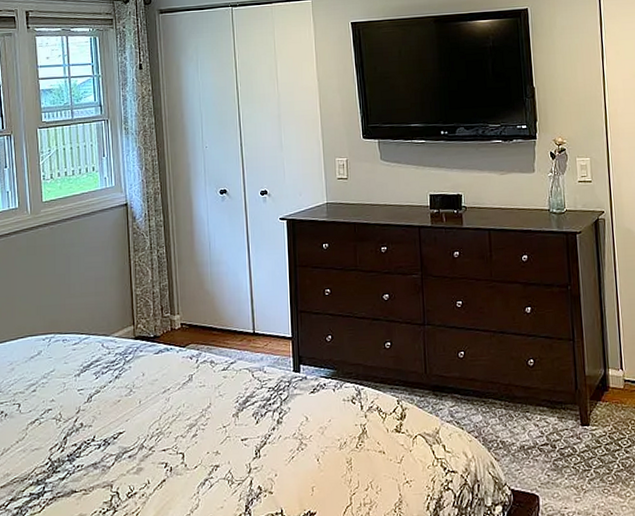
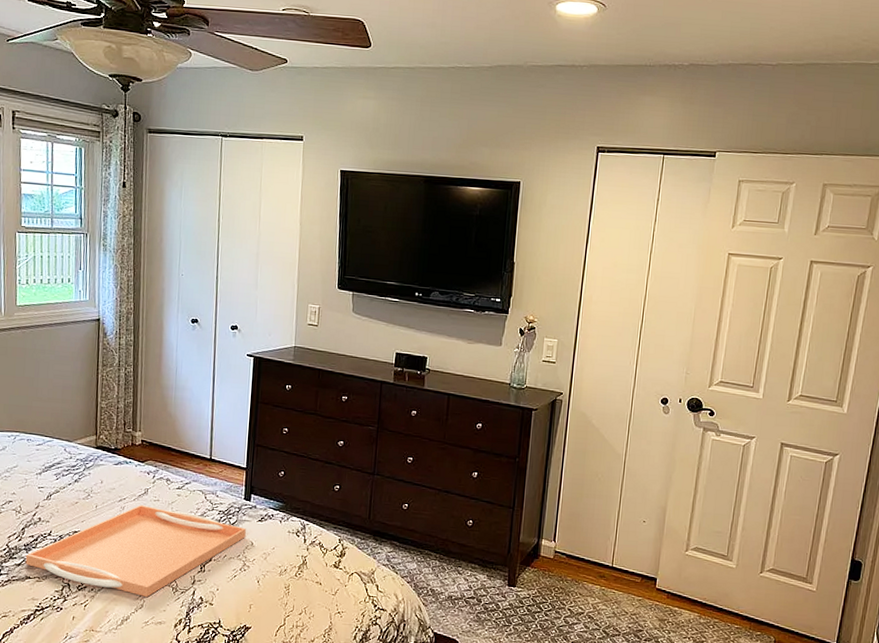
serving tray: none [70,393,299,496] -> present [25,504,246,598]

